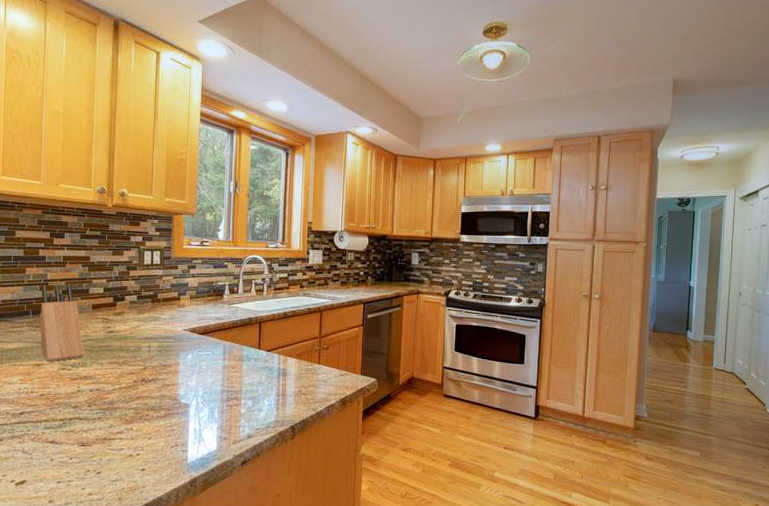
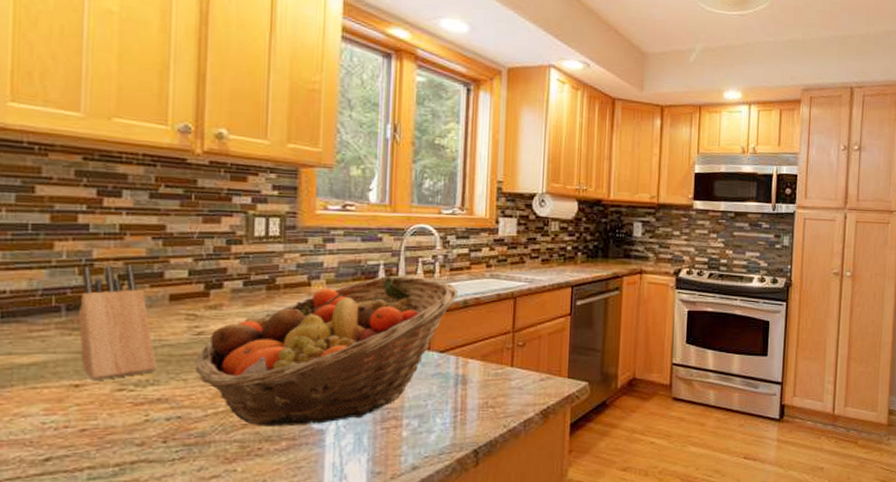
fruit basket: none [107,293,281,400] -> present [194,276,459,426]

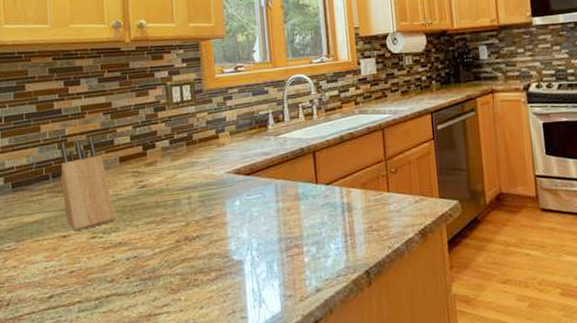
fruit basket: present [194,276,459,426] -> none [142,121,335,261]

